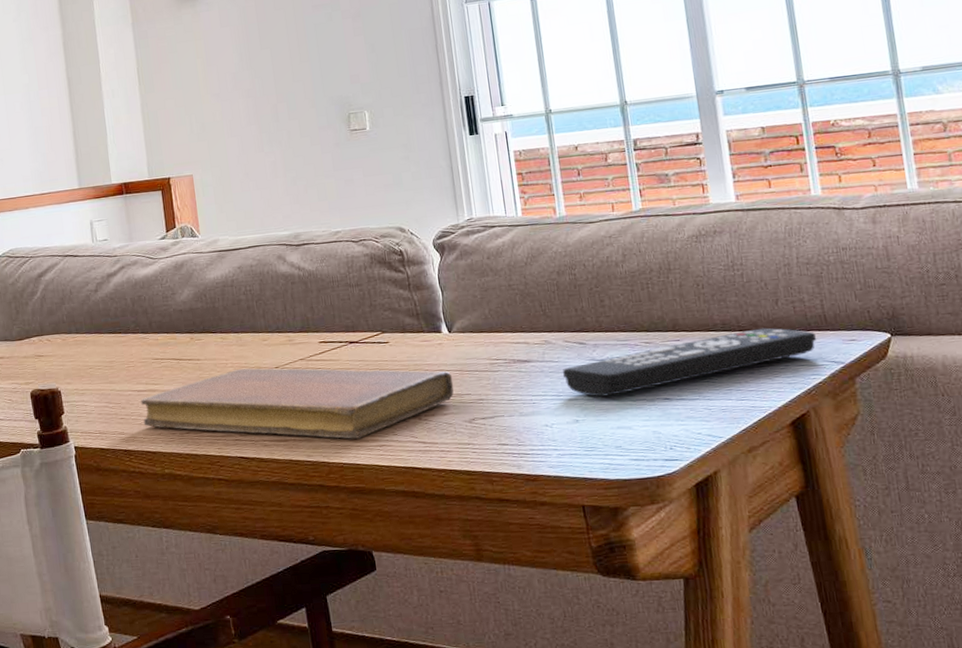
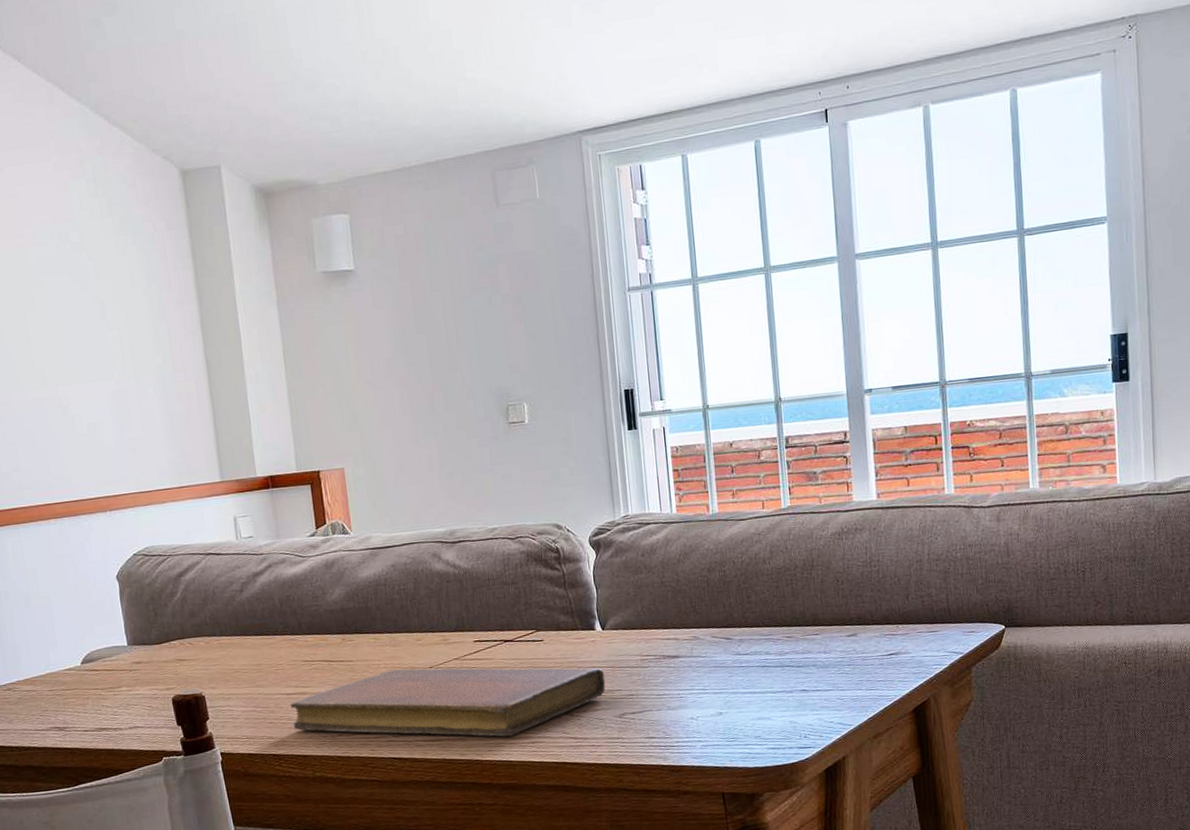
remote control: present [563,328,817,397] -> none [709,621,941,690]

